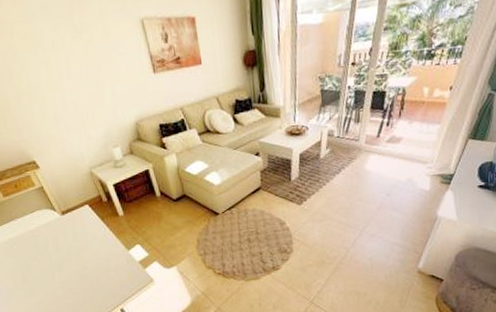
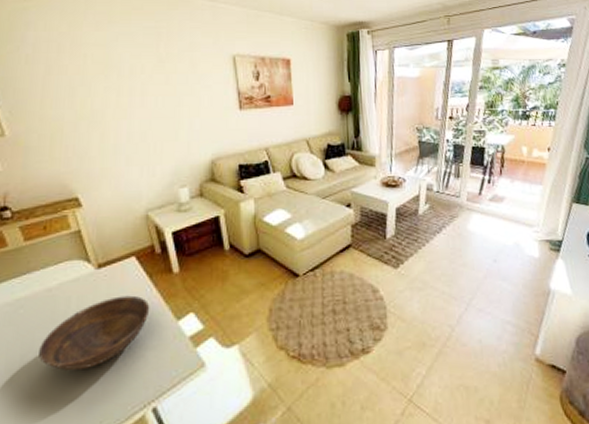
bowl: none [34,233,107,286] -> present [39,295,150,371]

